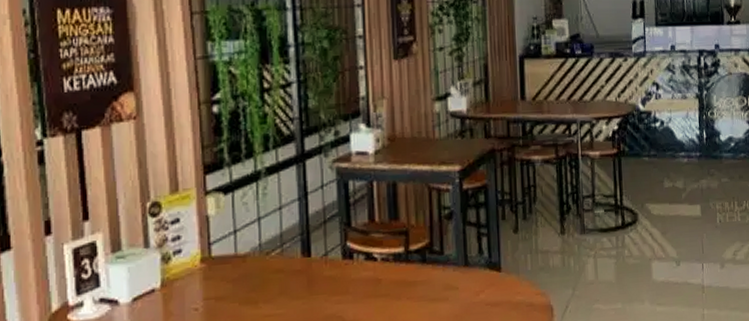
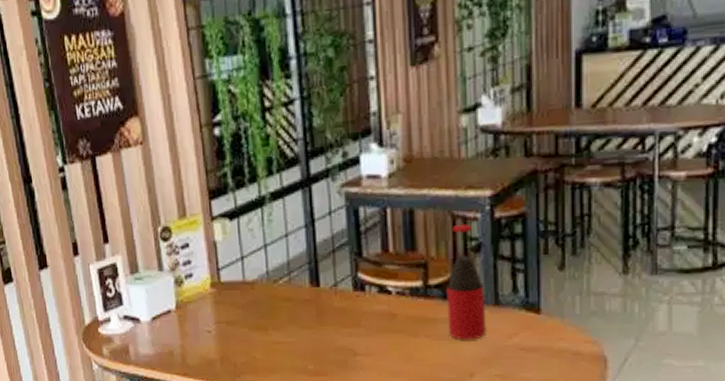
bottle: none [425,194,458,300] -> present [446,223,486,340]

